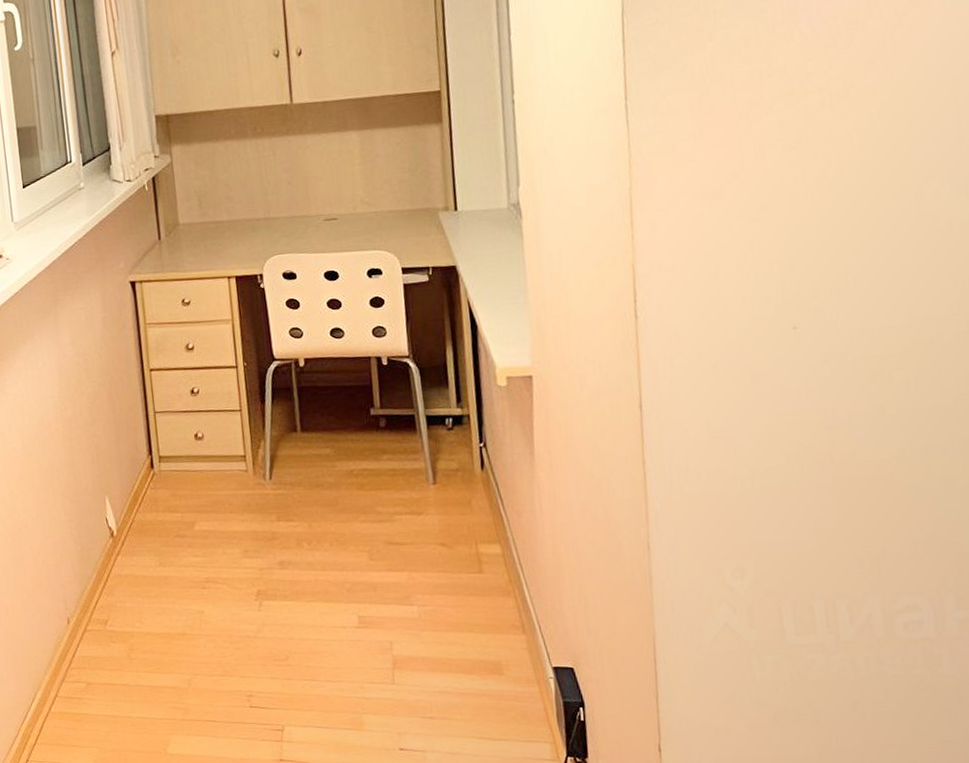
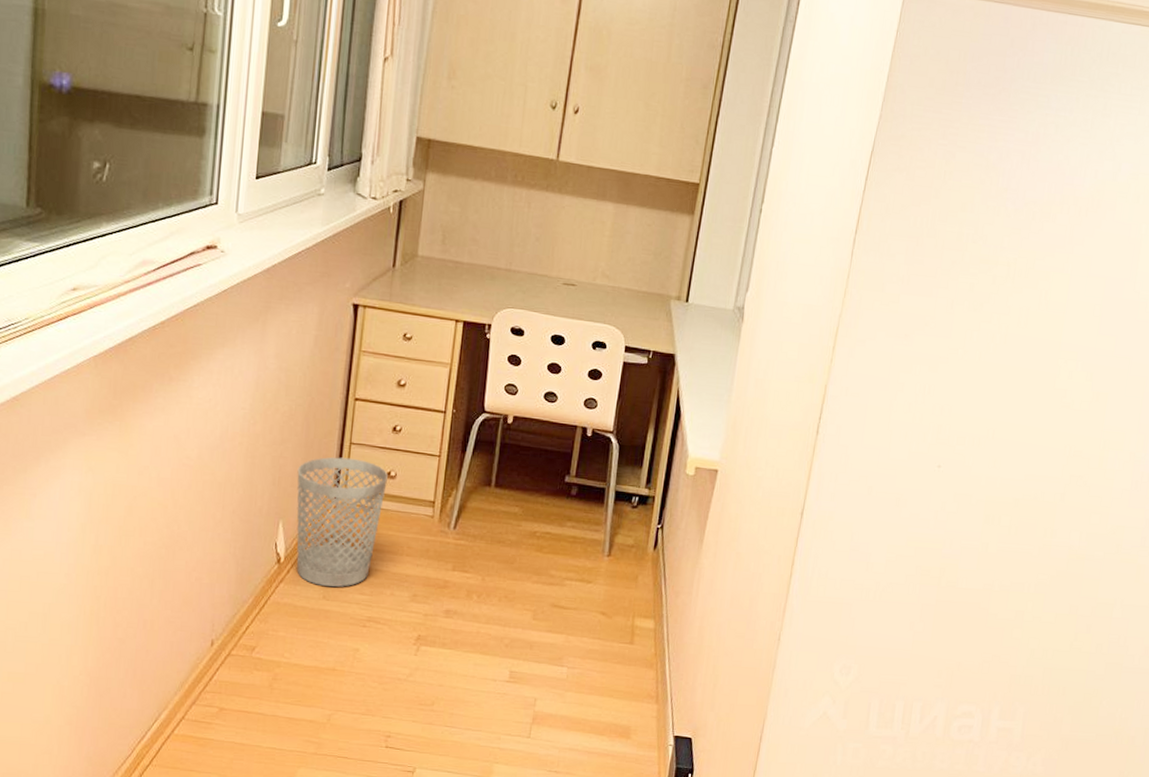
wastebasket: none [111,426,198,554] -> present [296,457,388,588]

